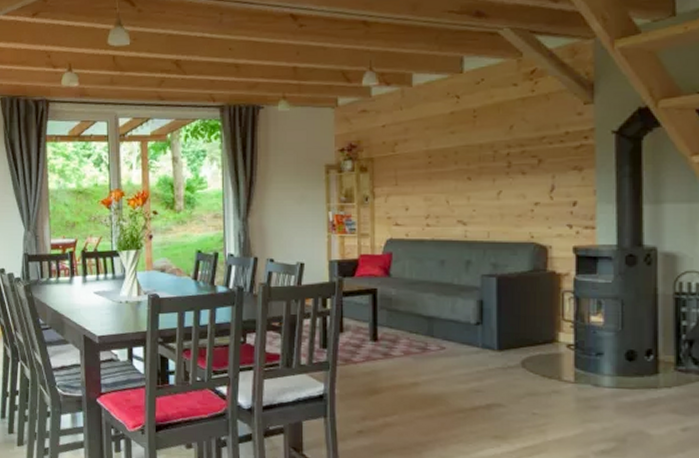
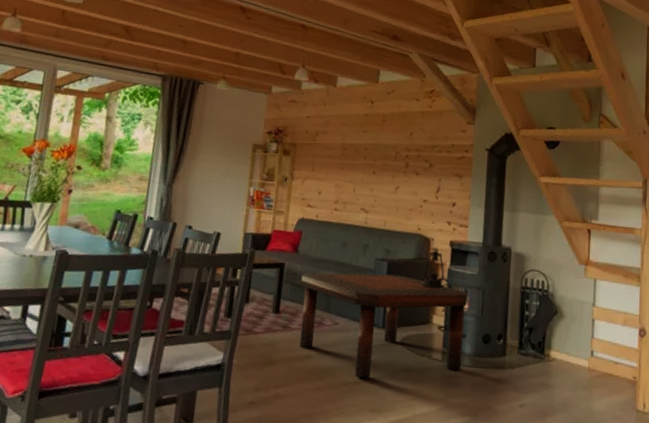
coffee table: none [398,291,601,405] -> present [299,272,468,379]
lantern: none [541,255,570,303] -> present [422,246,445,289]

